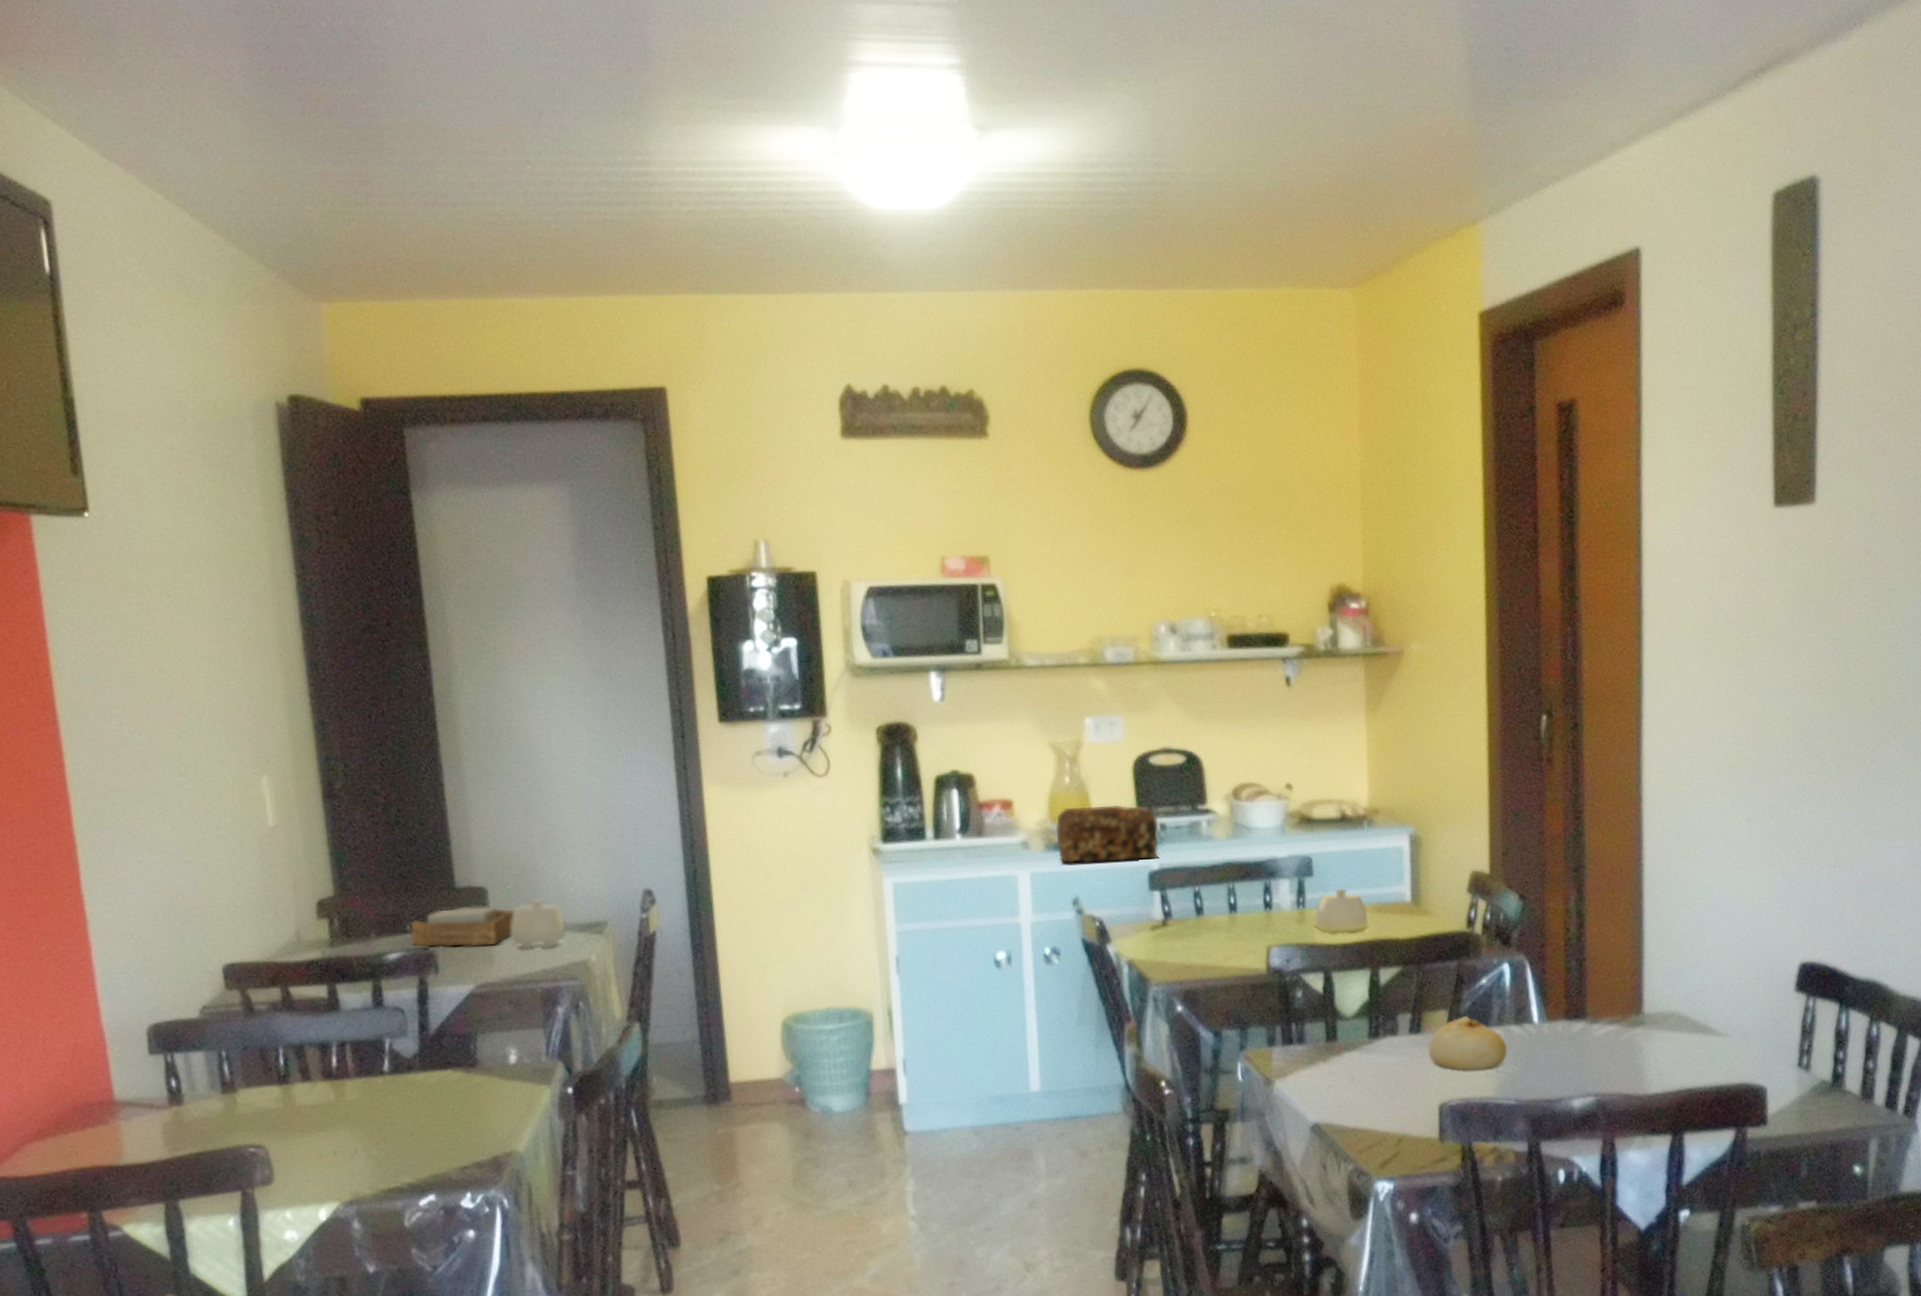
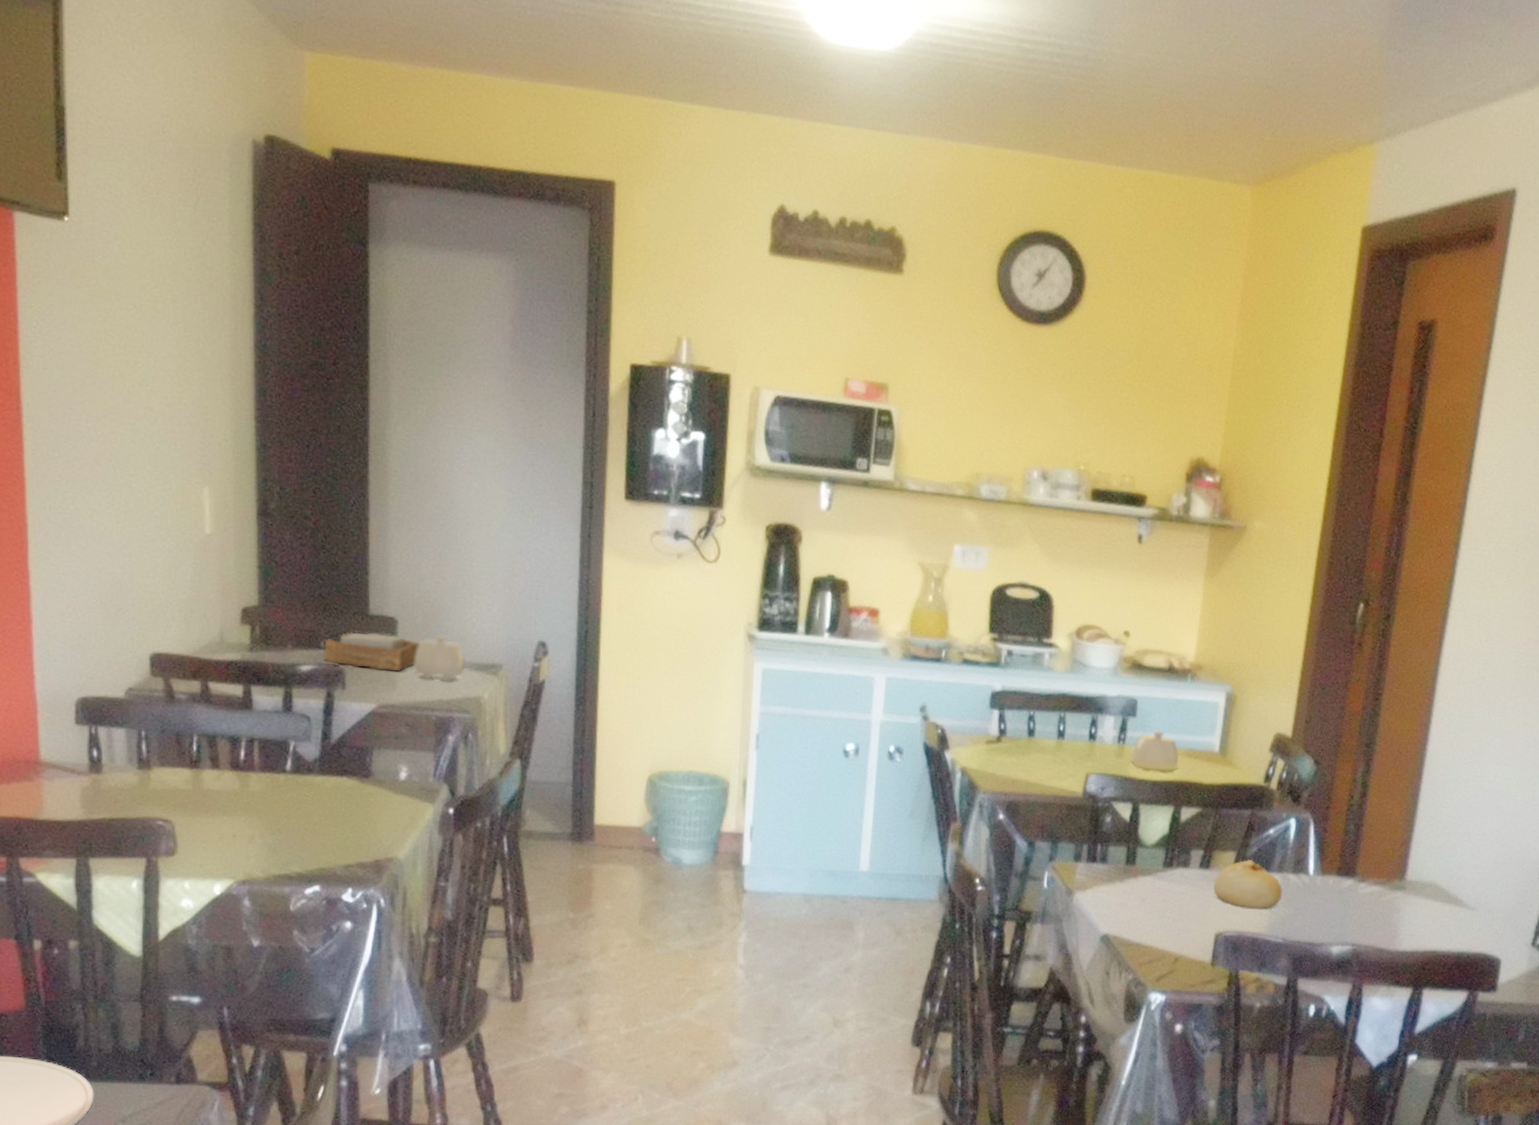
bread loaf: present [1055,804,1160,864] -> none [913,623,1007,680]

